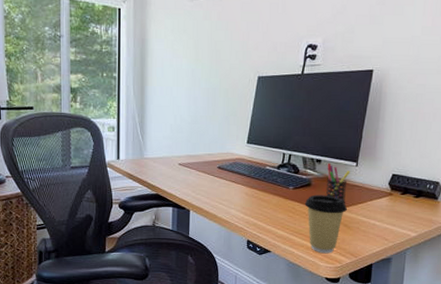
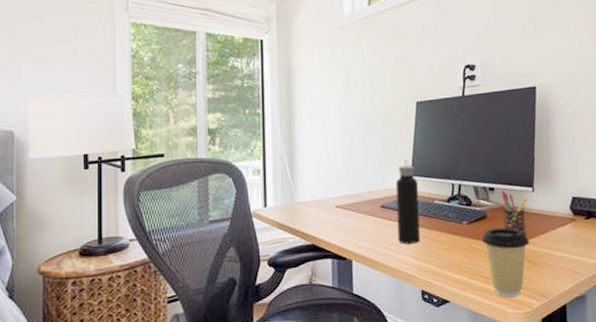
water bottle: none [231,128,253,201] -> present [395,159,420,244]

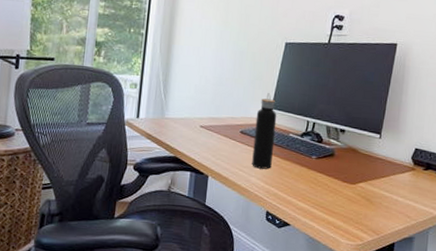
coffee cup: present [481,227,529,298] -> none [326,165,370,230]
pen holder: present [501,190,527,235] -> none [349,133,374,176]

